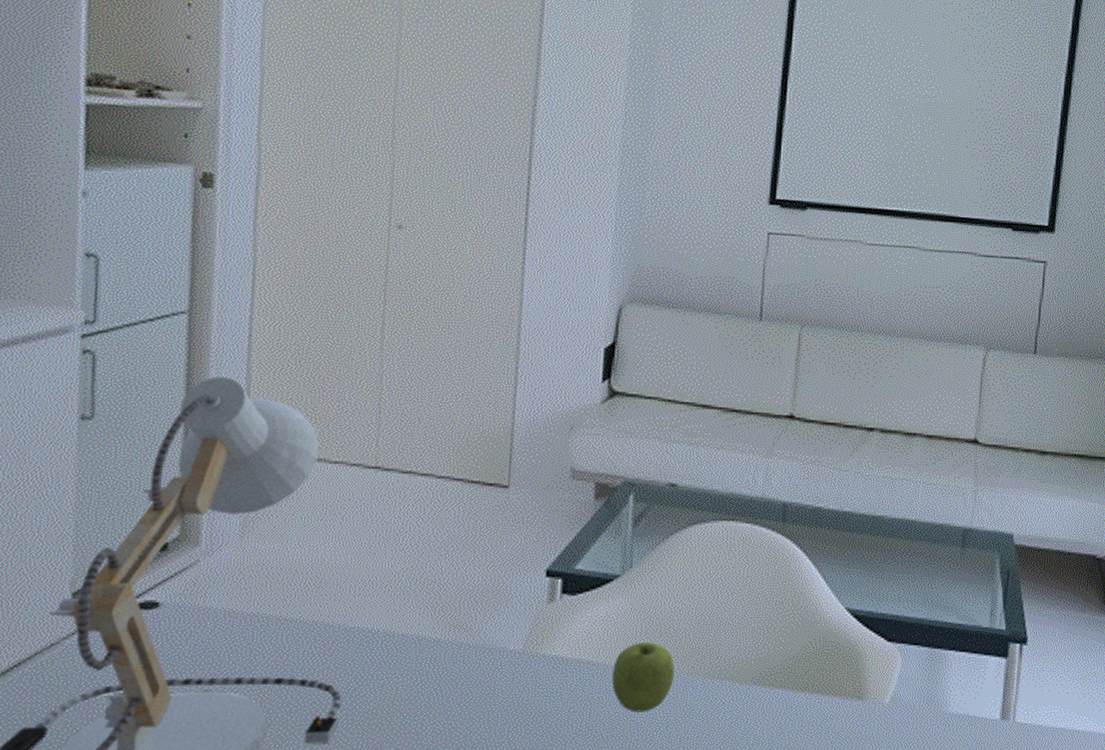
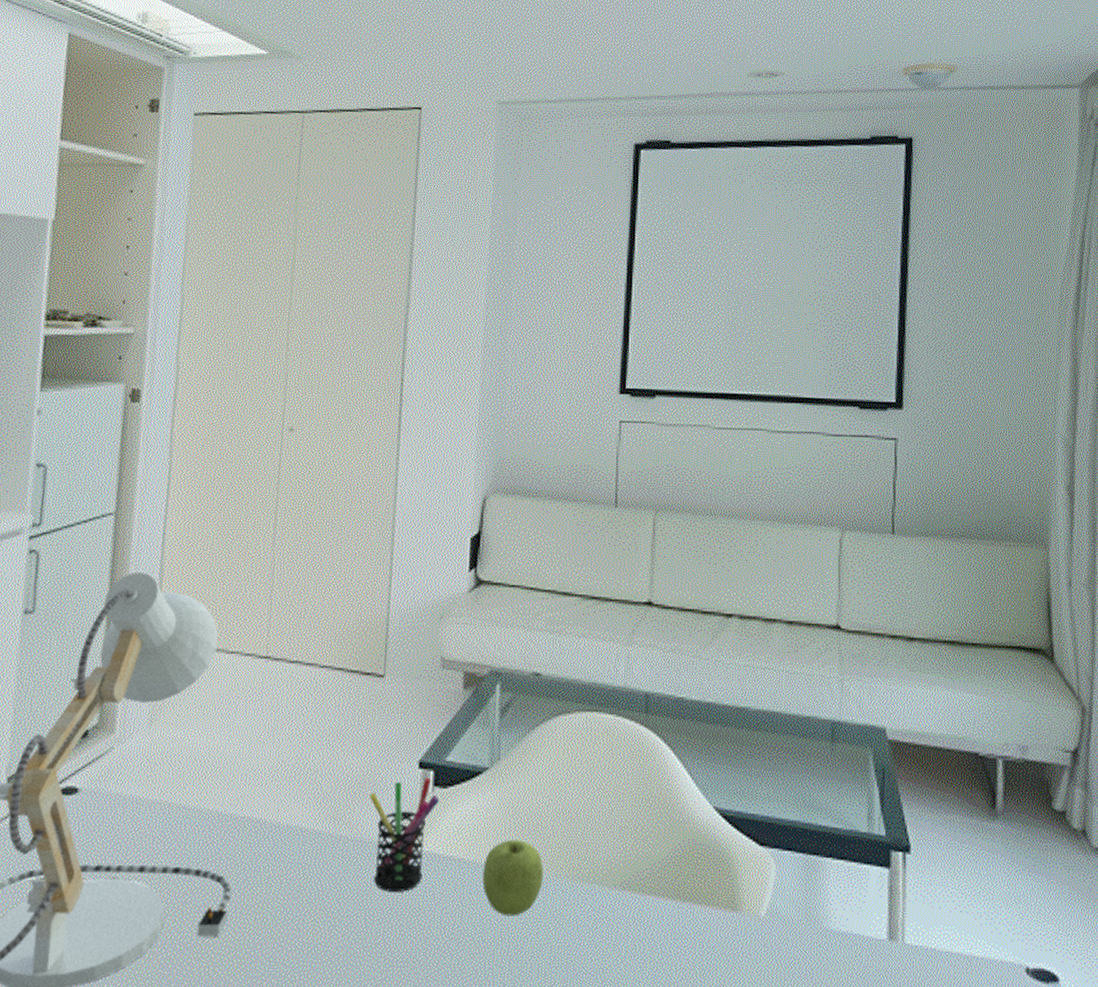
pen holder: none [493,585,567,694] -> present [369,777,439,892]

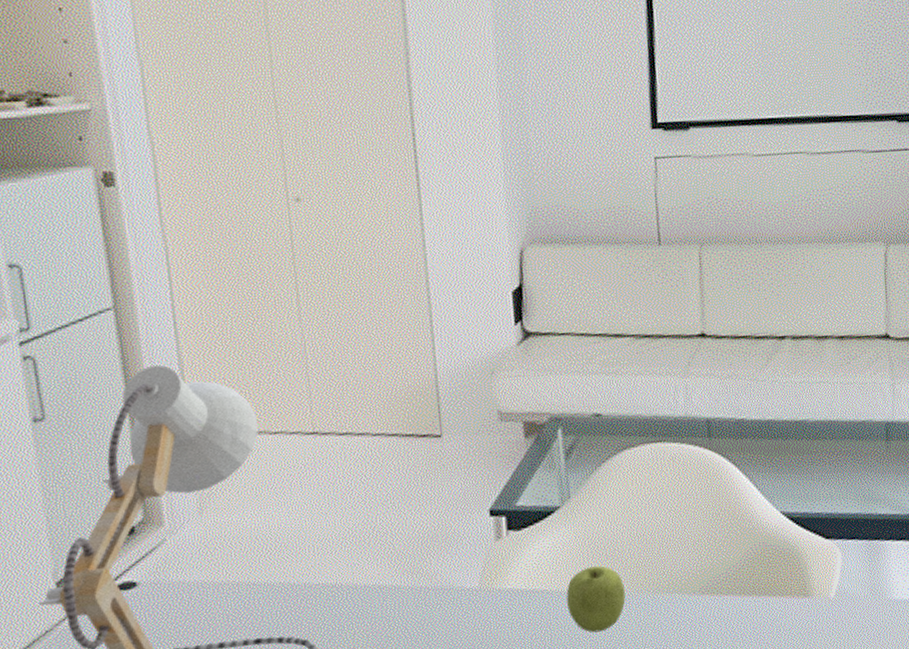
pen holder: present [369,777,439,892] -> none [444,523,515,629]

